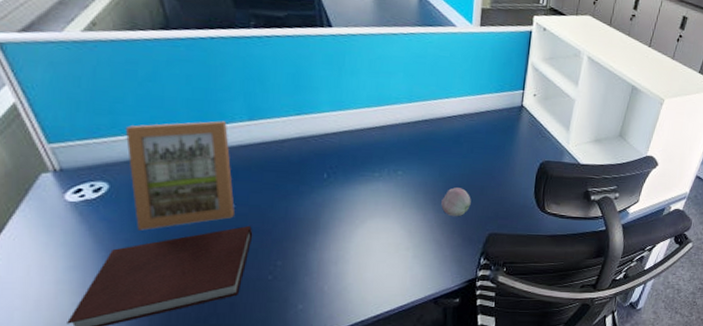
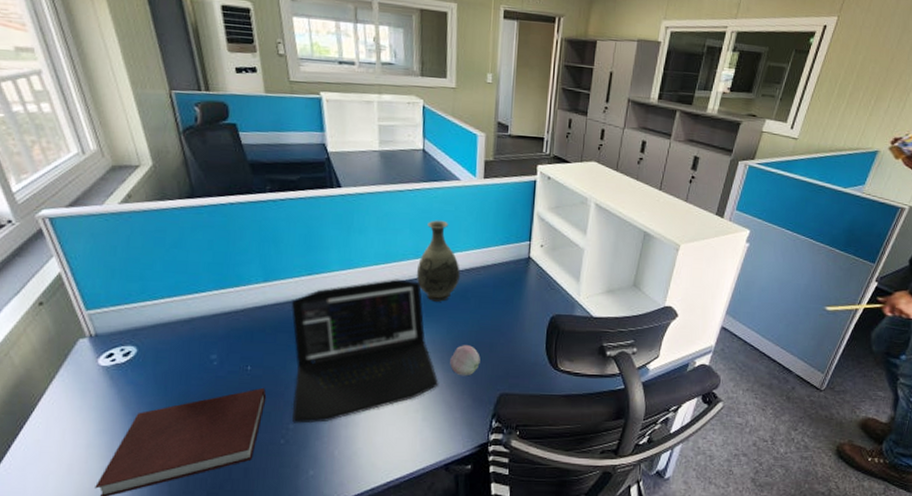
picture frame: present [125,120,235,231] -> none [153,283,250,394]
laptop: none [278,122,430,260] -> present [291,279,439,423]
vase: none [409,65,454,146] -> present [416,220,460,302]

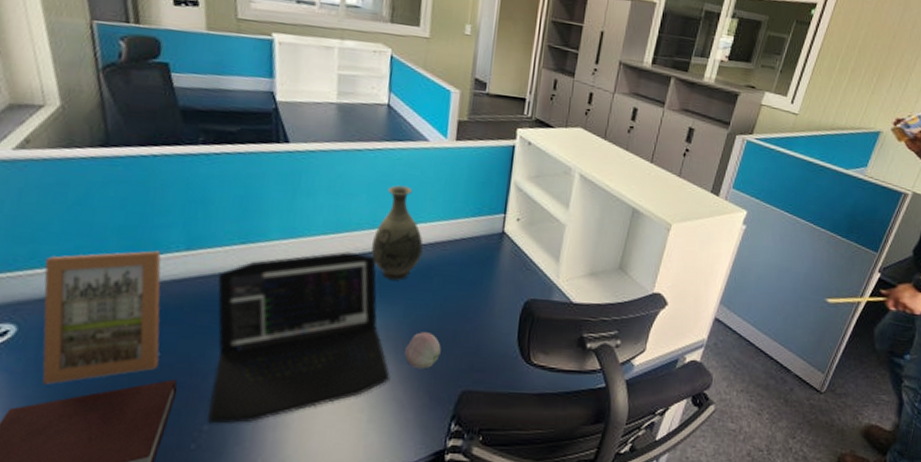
picture frame: none [153,283,250,394] -> present [42,250,161,385]

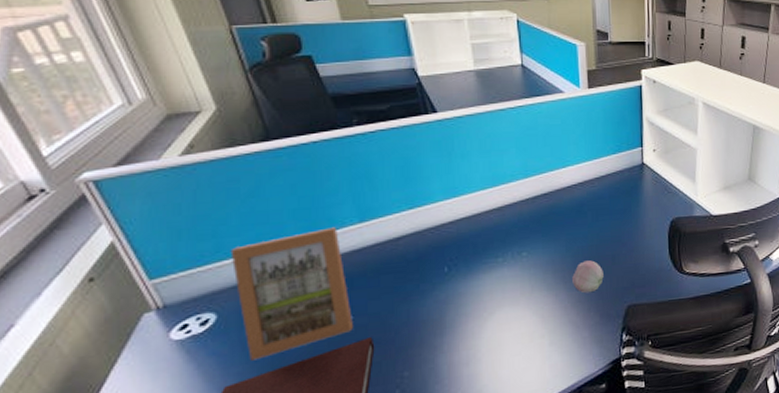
laptop: present [208,251,391,424] -> none [393,201,563,370]
vase: present [371,185,423,280] -> none [527,135,574,220]

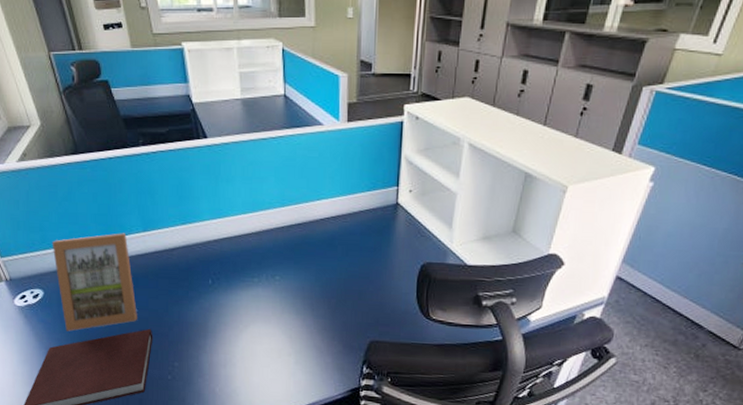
apple: present [572,260,604,293] -> none [319,292,349,323]

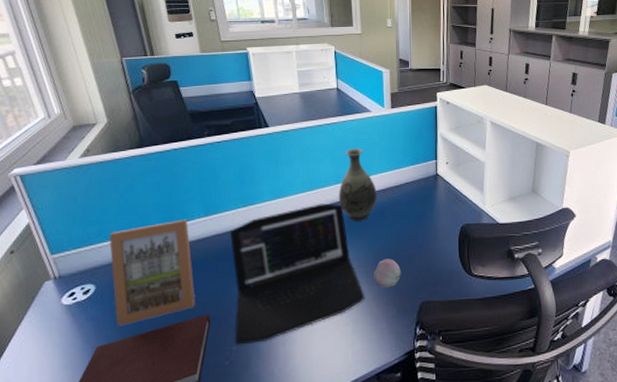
laptop: none [168,227,310,362] -> present [229,203,365,345]
vase: none [283,167,326,250] -> present [338,148,377,221]
apple: none [319,292,349,323] -> present [374,259,401,288]

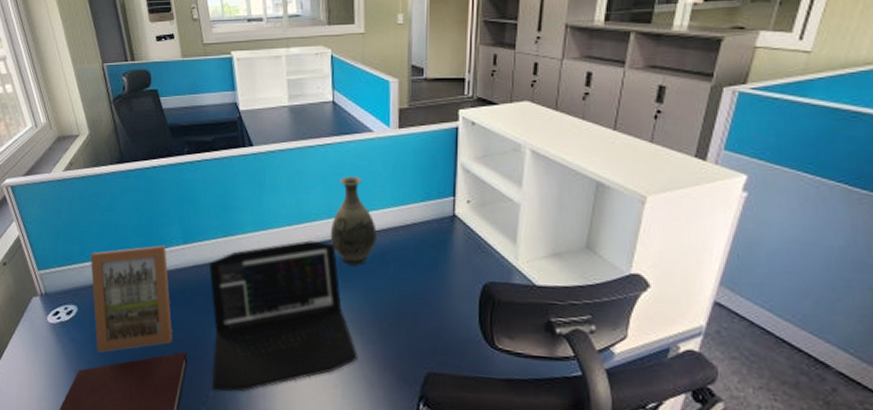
apple: present [374,259,401,288] -> none [369,314,403,350]

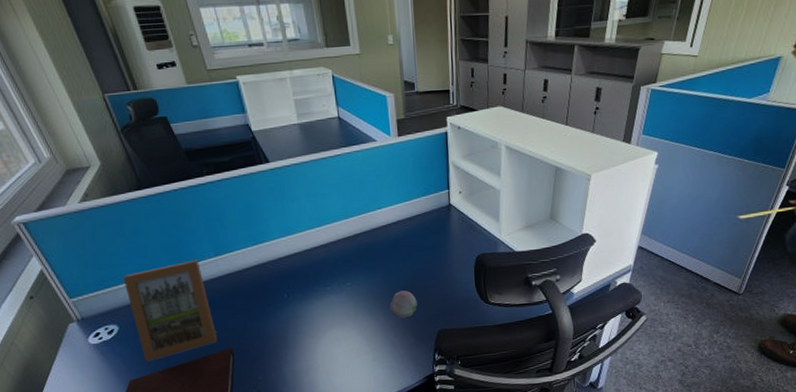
laptop: present [208,240,358,392] -> none [242,239,383,375]
vase: present [330,176,377,266] -> none [348,180,389,255]
apple: none [369,314,403,350] -> present [390,290,417,319]

